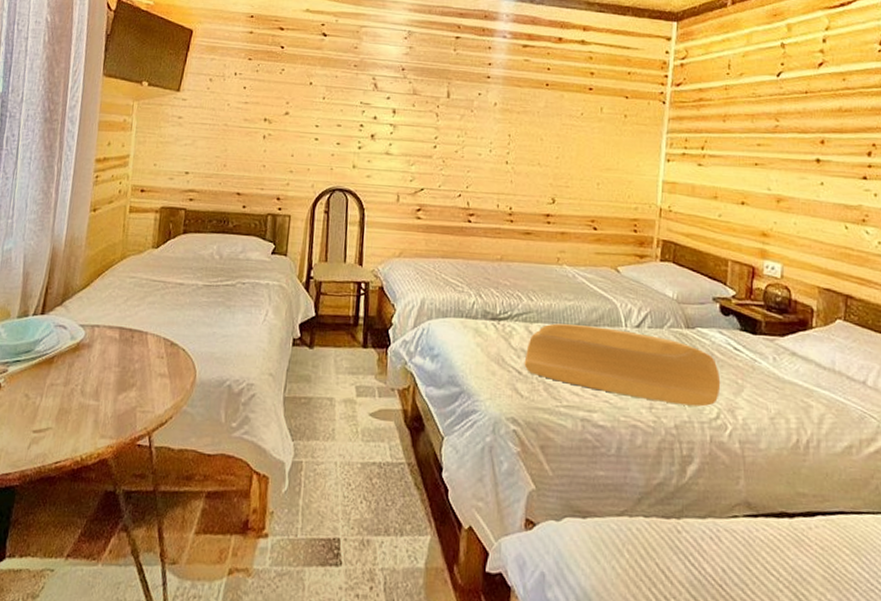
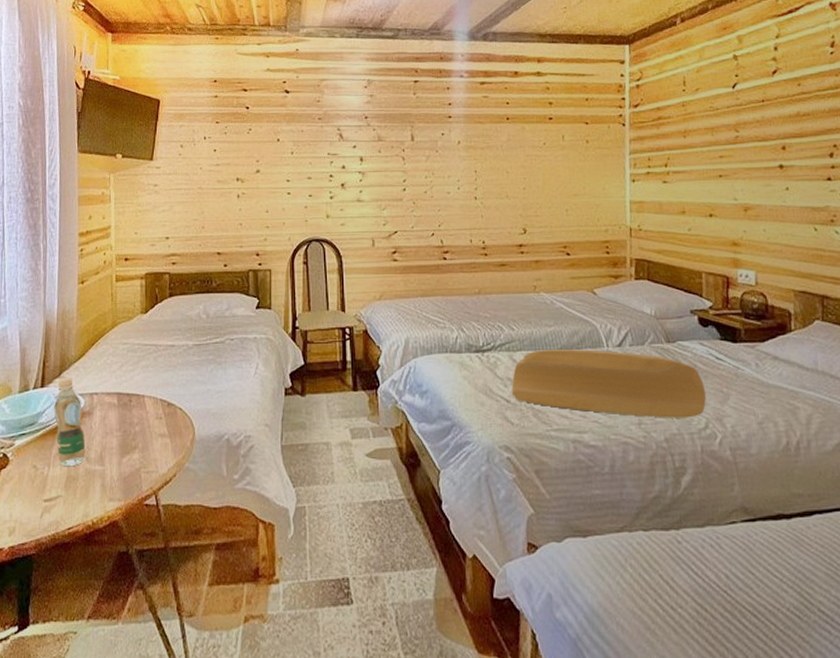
bottle: none [52,306,82,399] -> present [54,377,86,467]

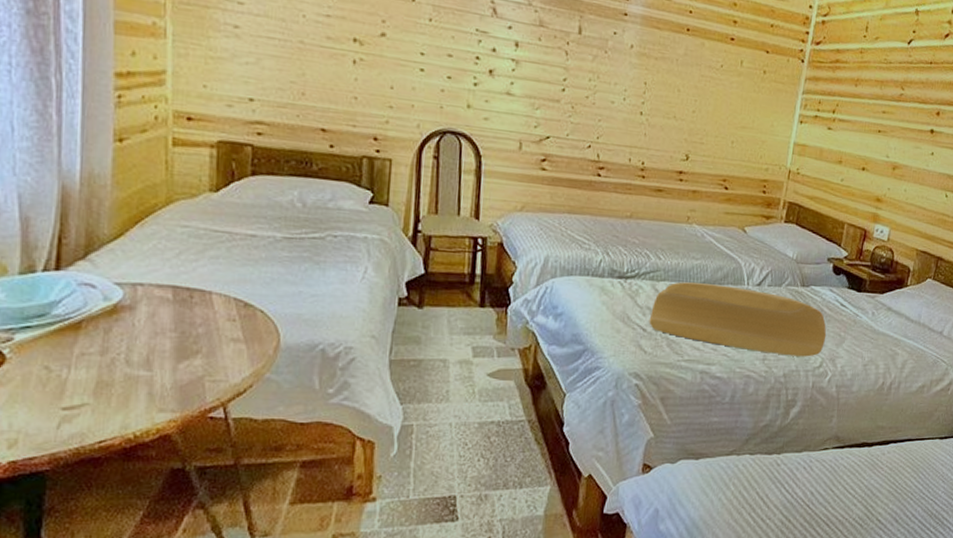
bottle: present [54,377,86,467] -> none [76,260,125,371]

